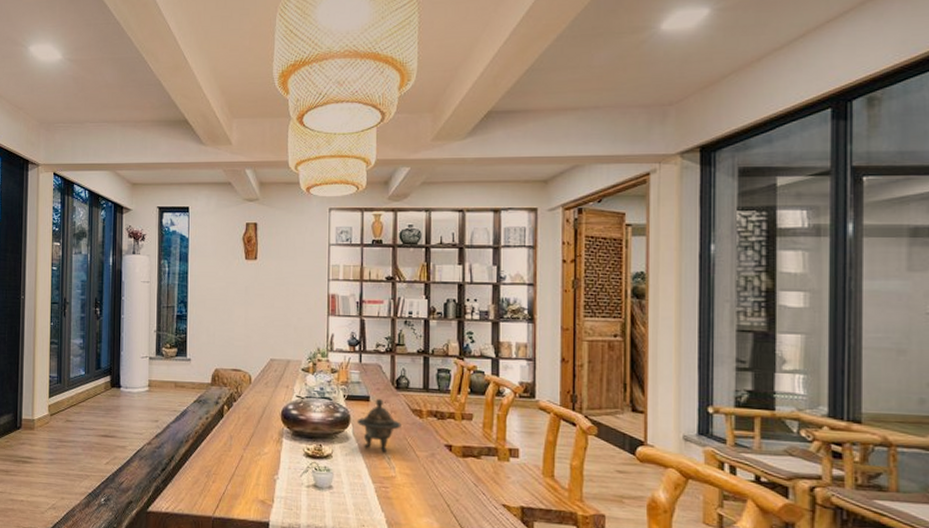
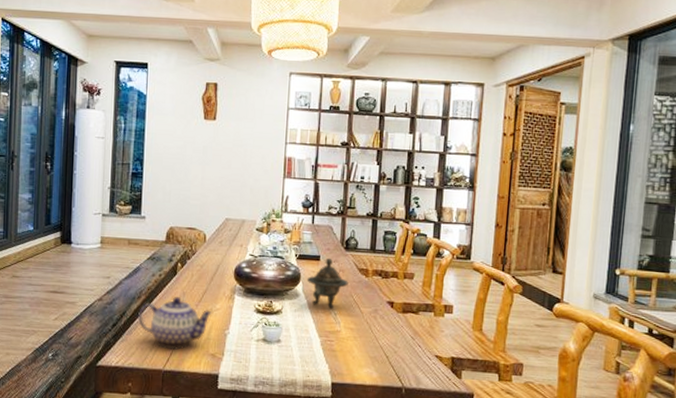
teapot: none [185,440,261,495] -> present [137,297,213,349]

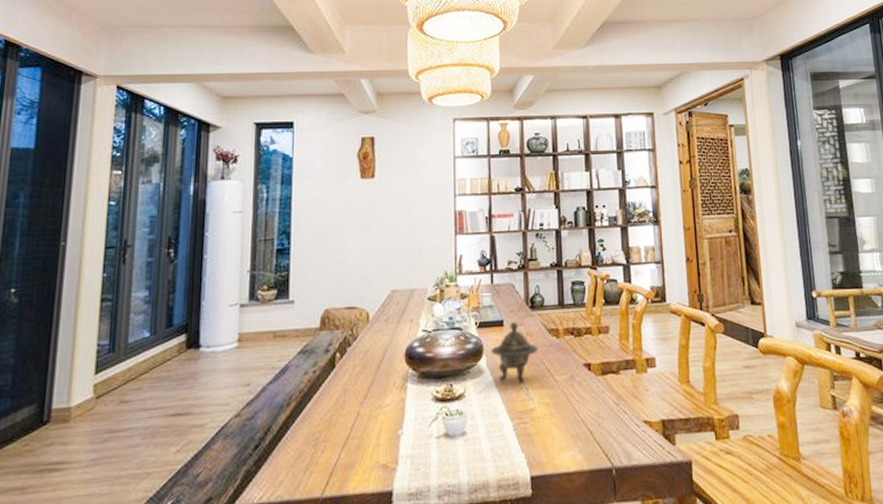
teapot: present [137,297,213,349] -> none [286,396,381,467]

